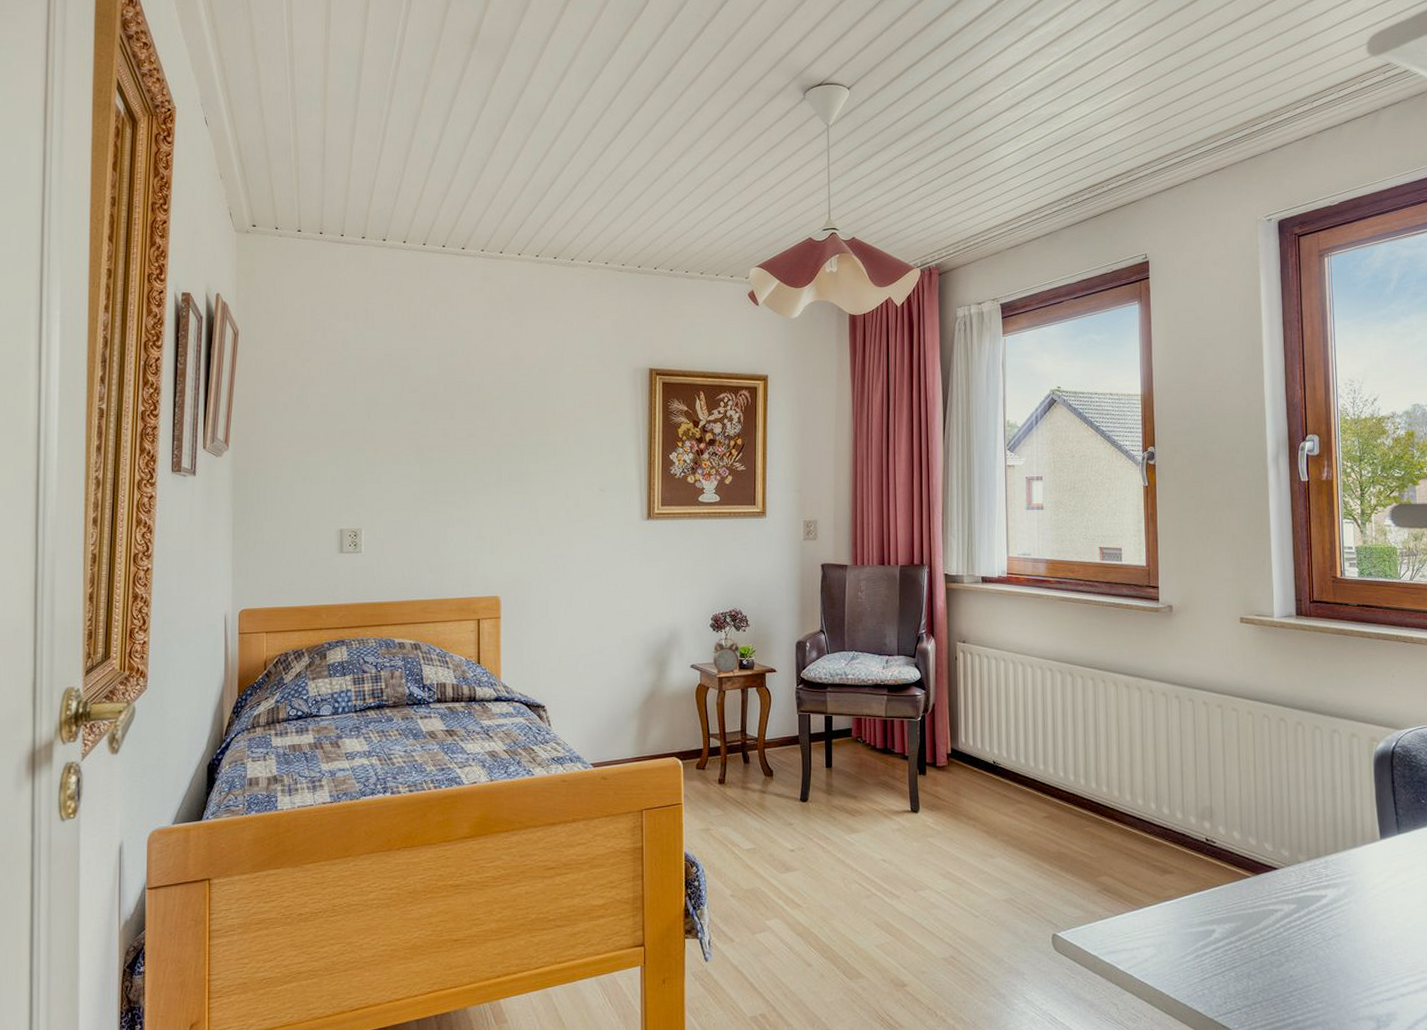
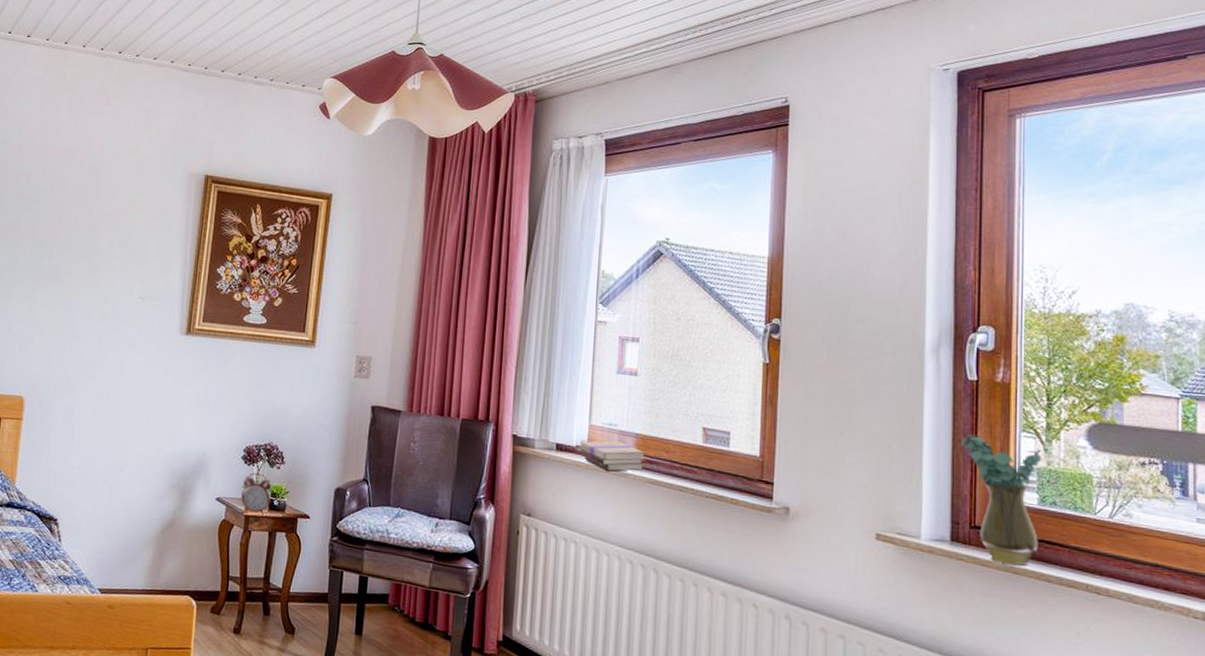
books: none [996,567,1055,595] -> present [573,440,645,472]
vase: none [1298,524,1360,628] -> present [960,430,1042,566]

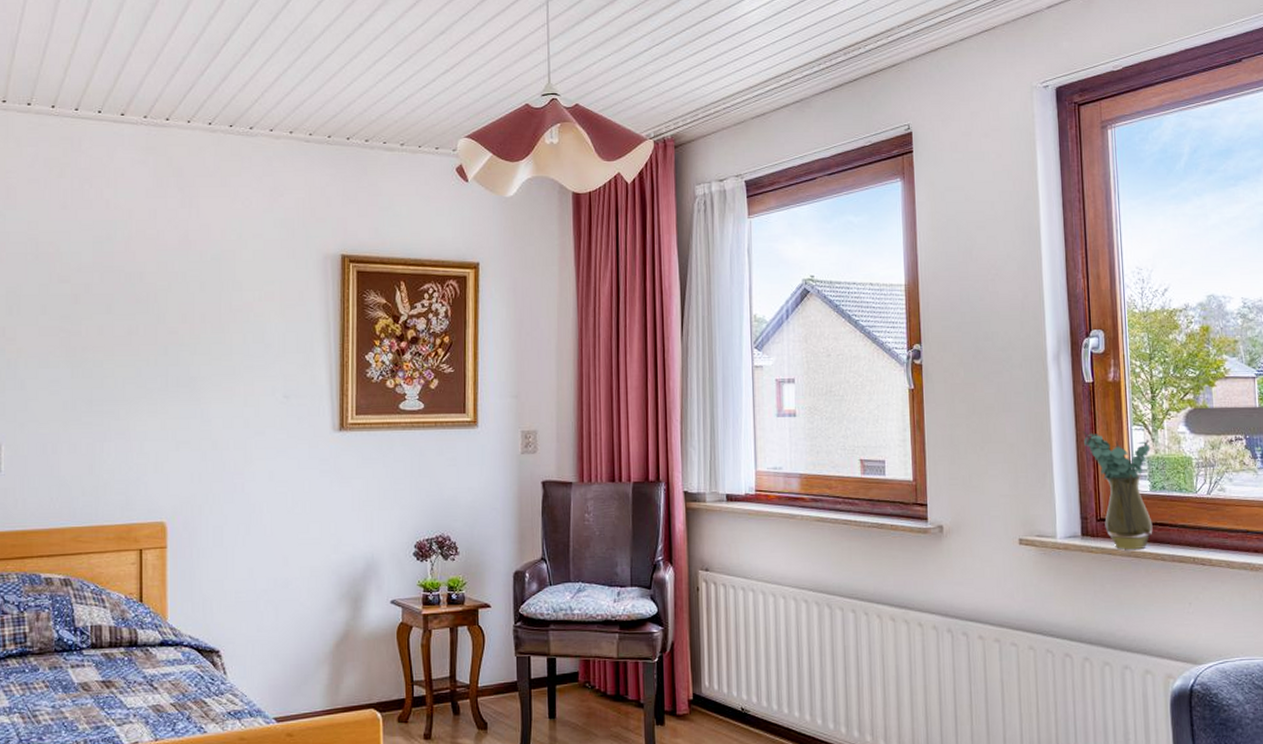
alarm clock: present [241,472,271,516] -> none [417,568,448,612]
books: present [573,440,645,472] -> none [742,483,810,515]

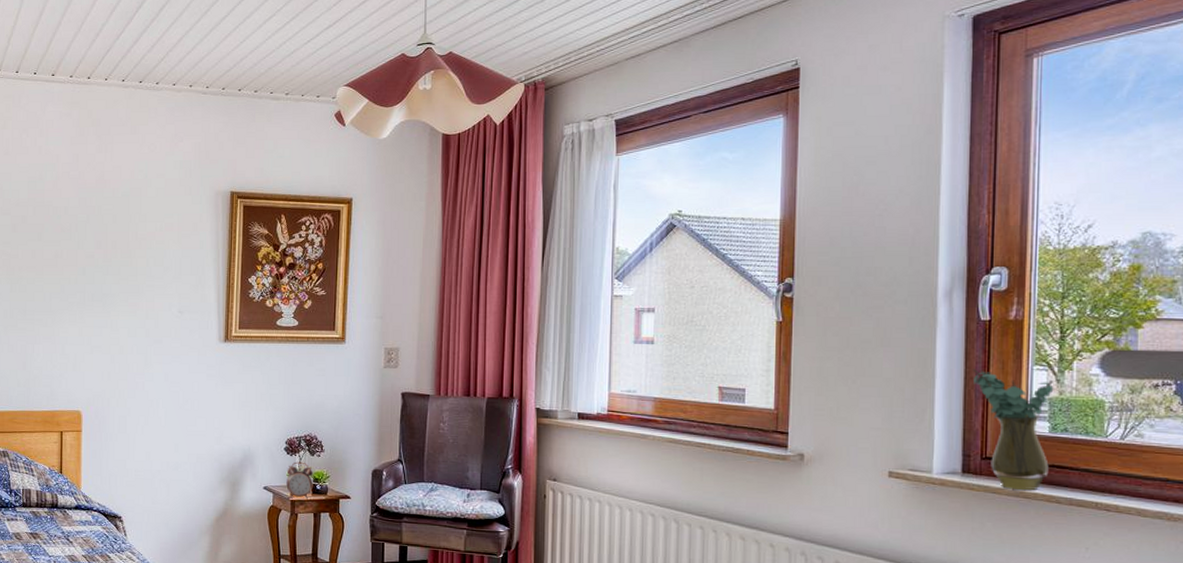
alarm clock: none [417,568,448,612] -> present [286,462,313,499]

